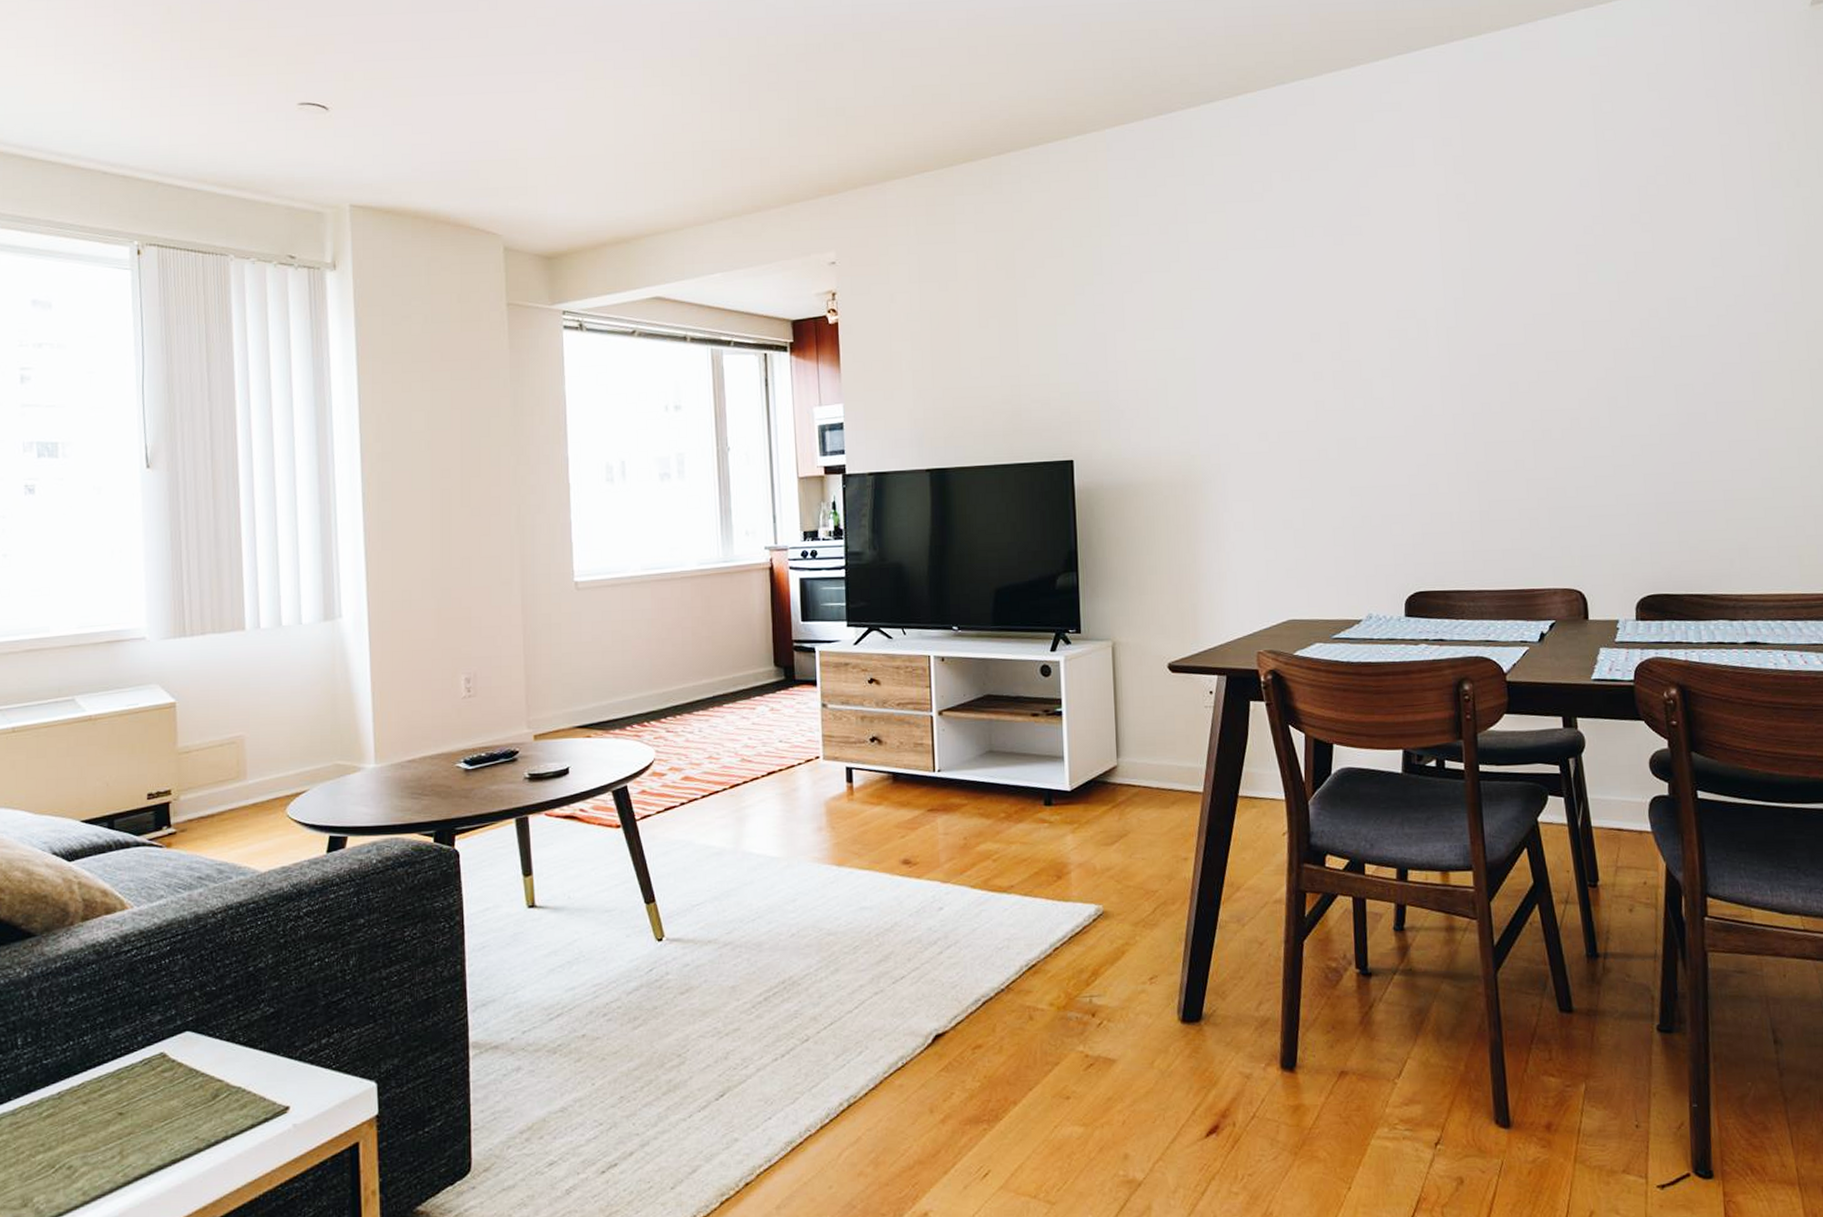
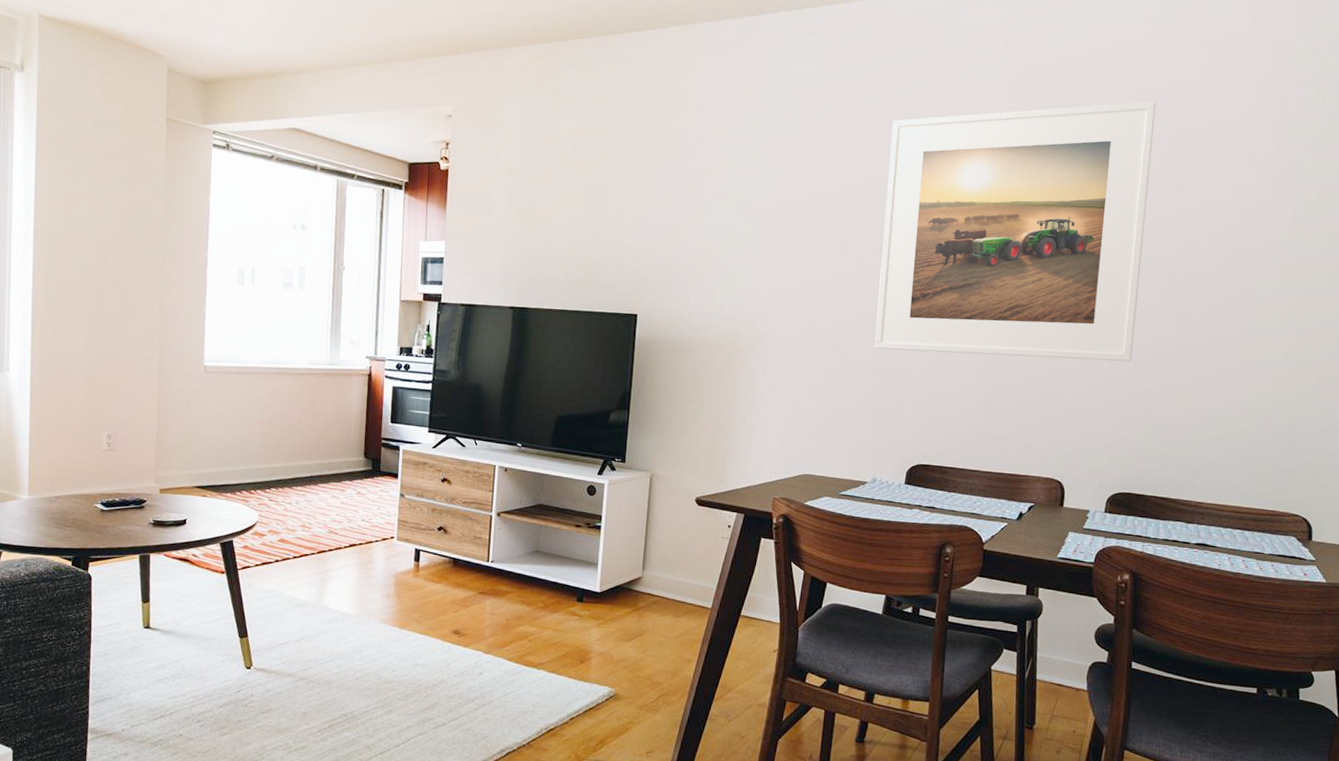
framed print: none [1330,157,1637,466] -> present [874,101,1156,362]

